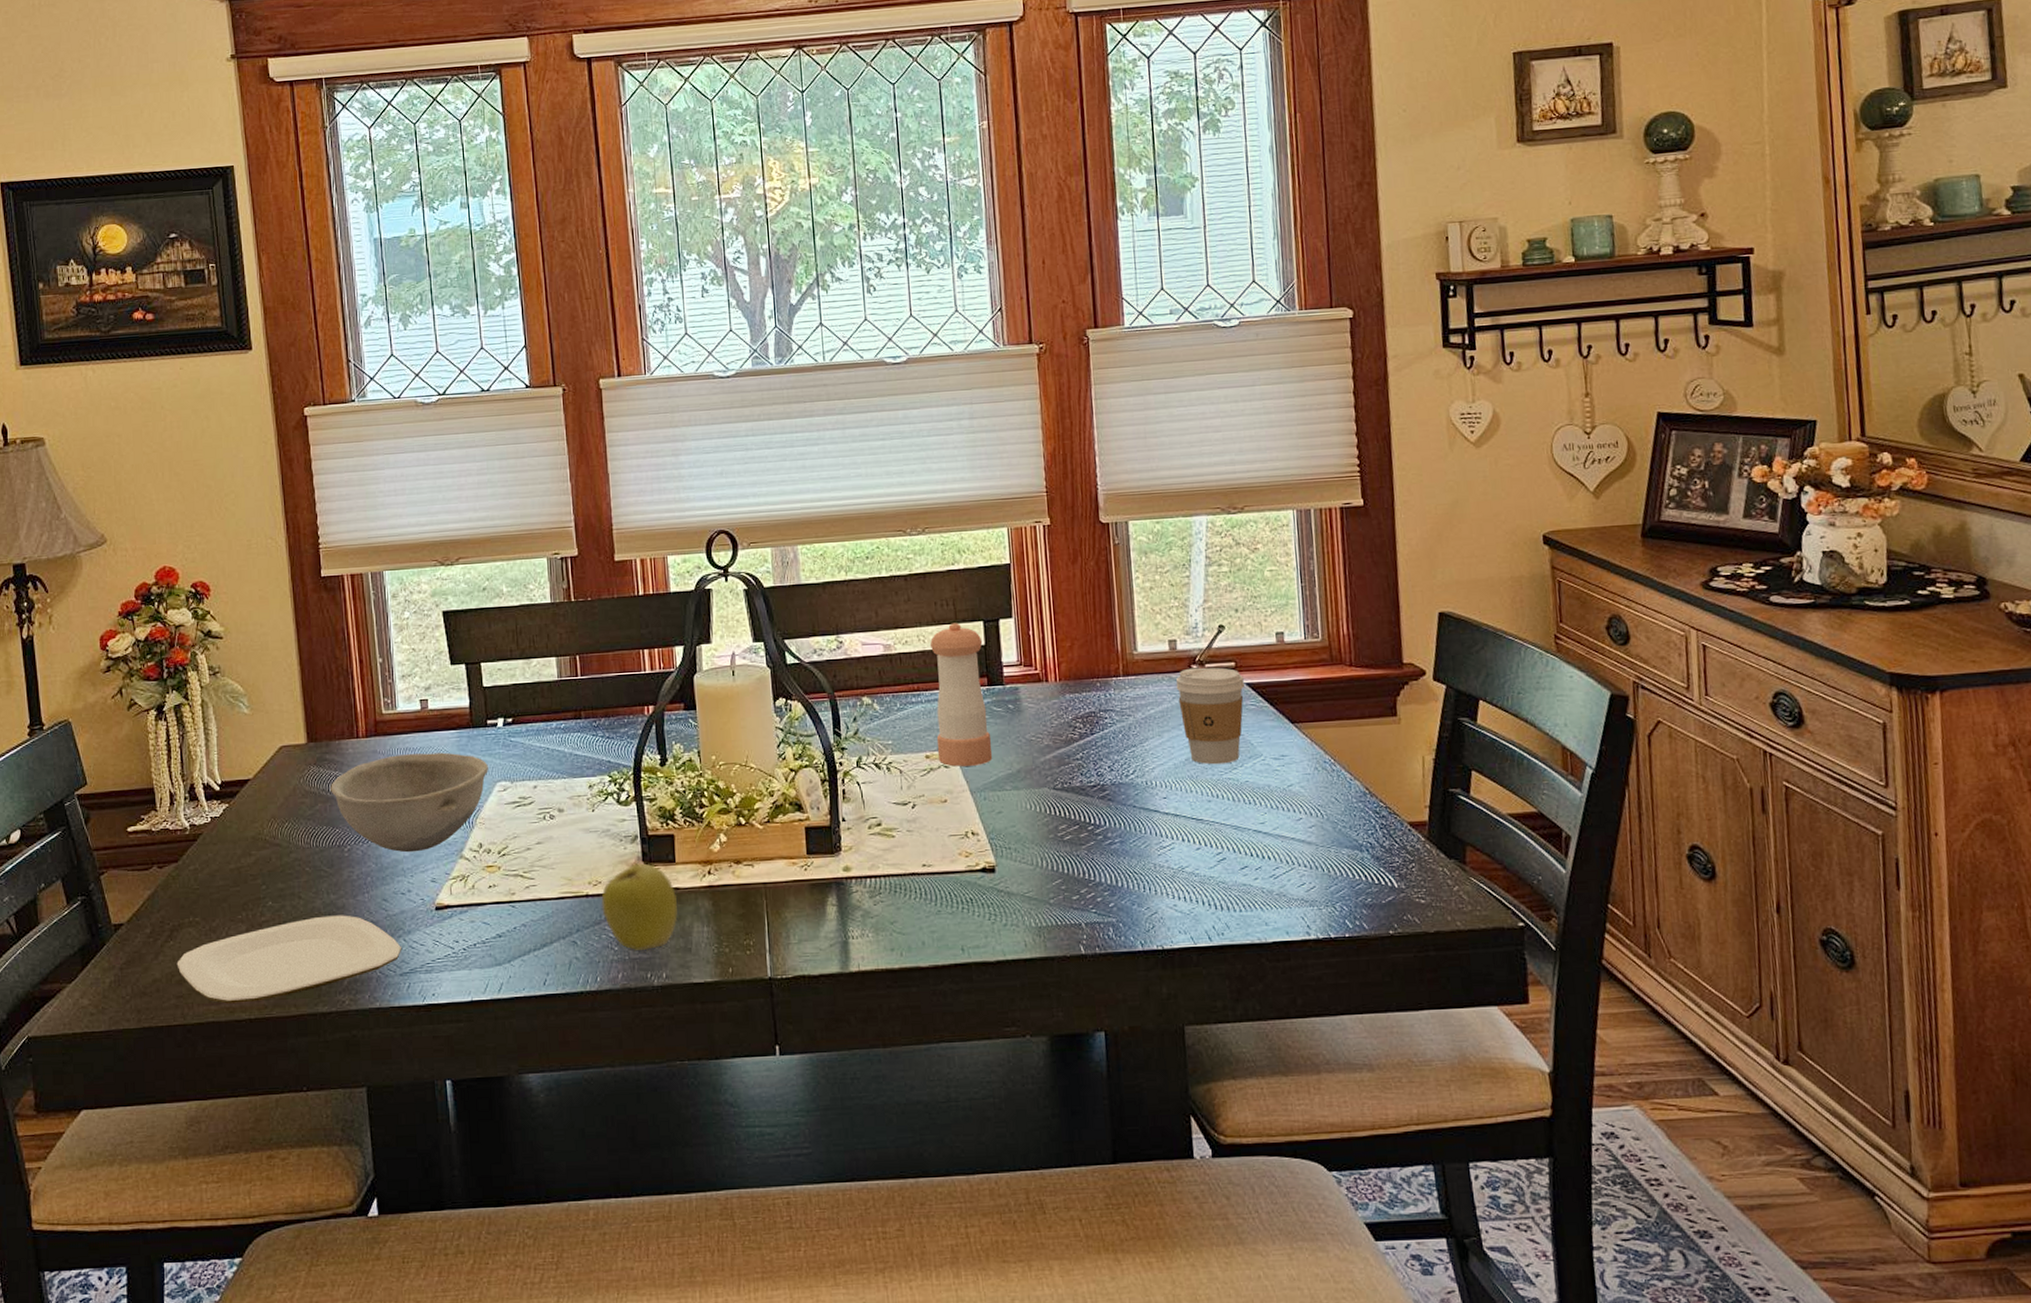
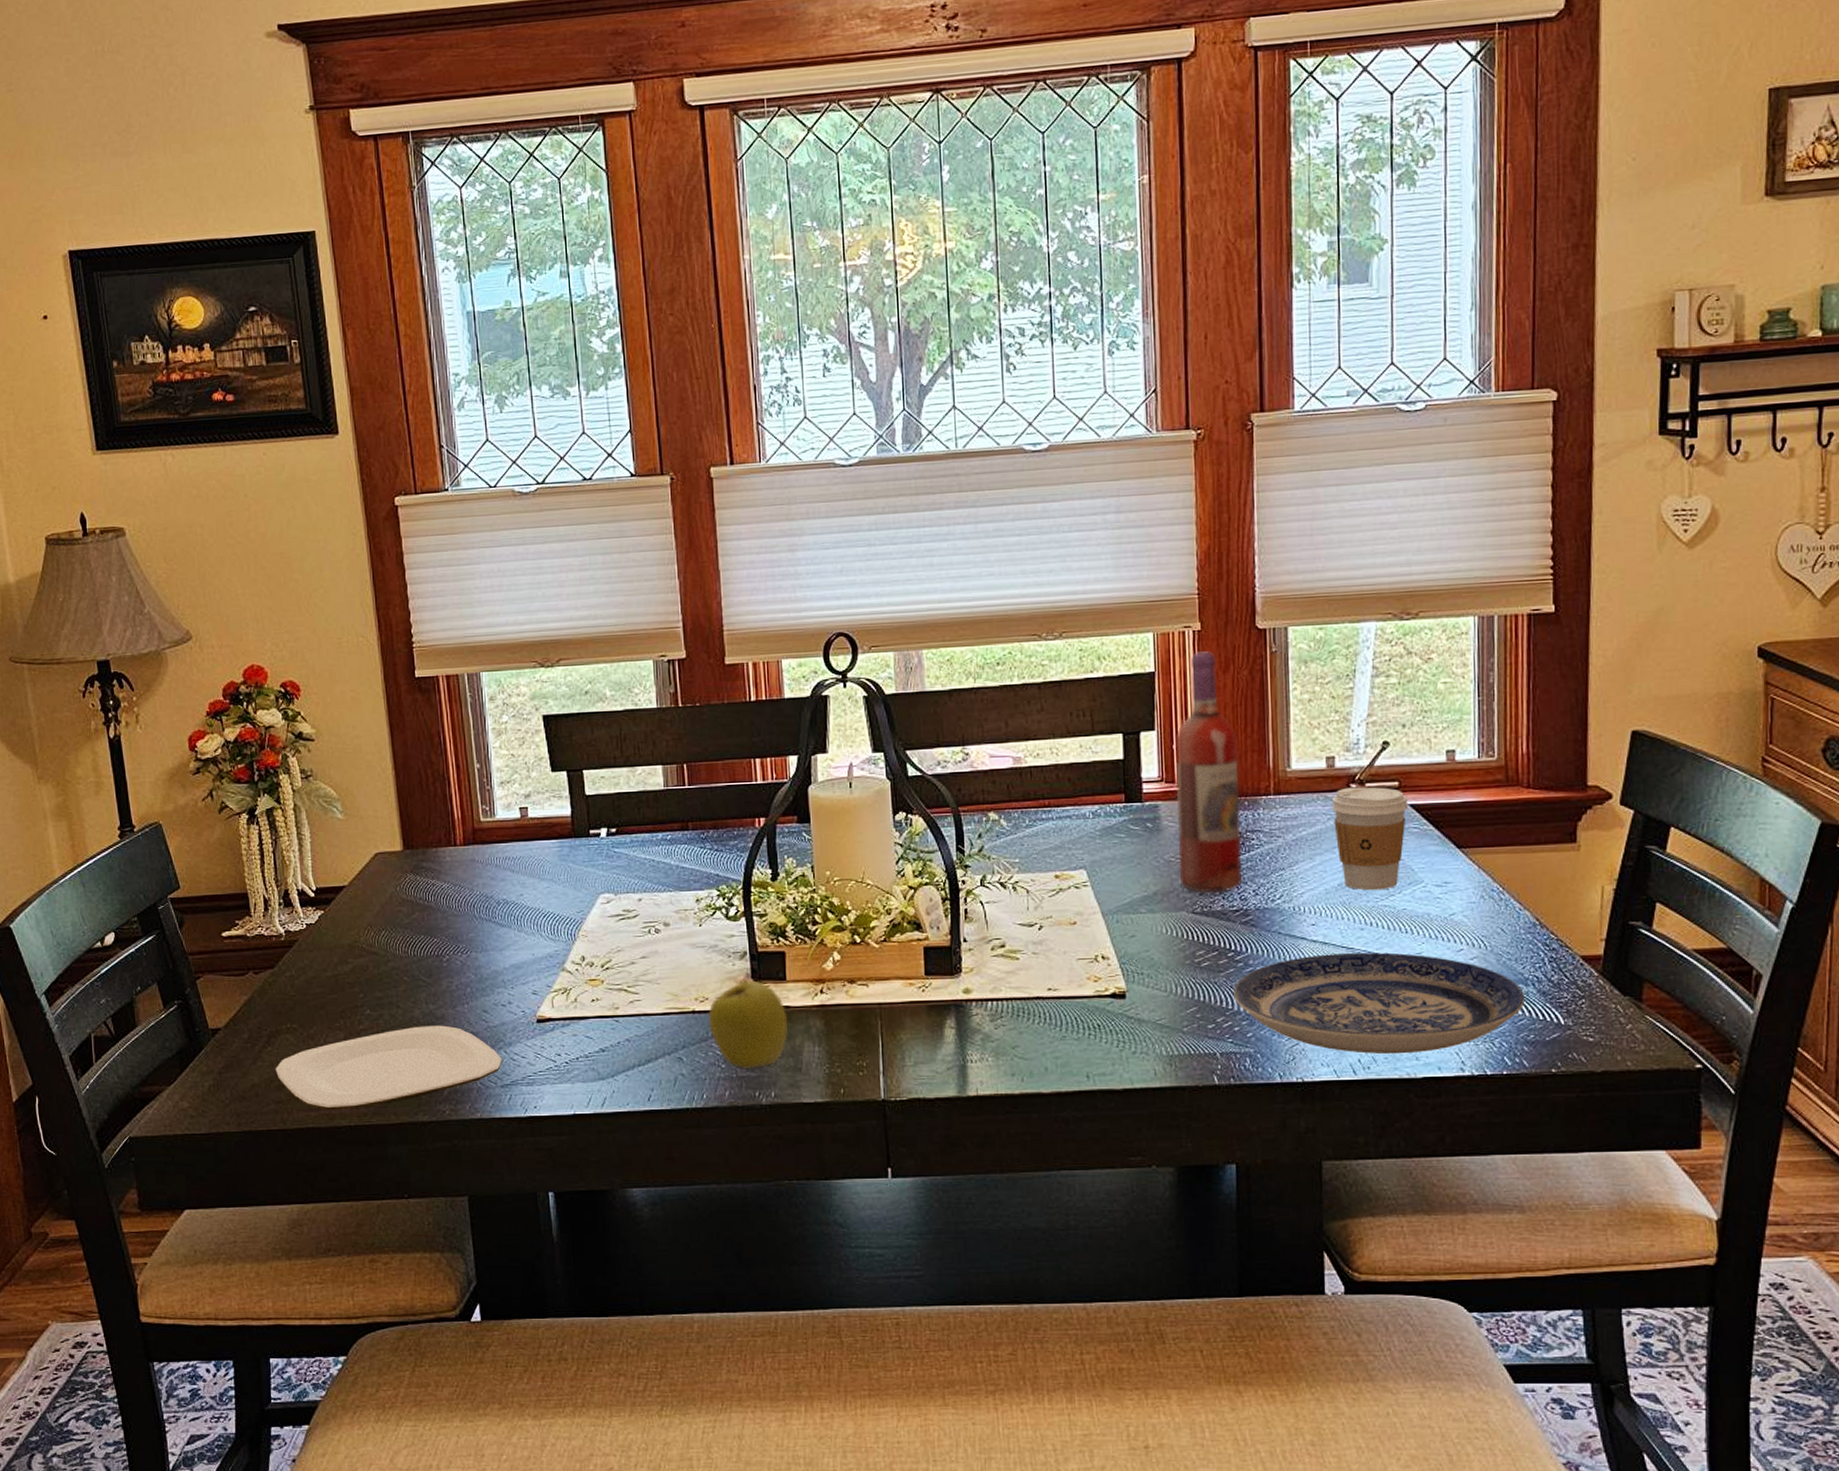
bowl: present [330,752,488,853] -> none [428,862,591,964]
pepper shaker: present [929,623,993,767] -> none [1063,735,1128,887]
wine bottle: none [1031,544,1099,770] -> present [1175,651,1243,893]
plate: none [1095,823,1362,921] -> present [1234,952,1526,1055]

